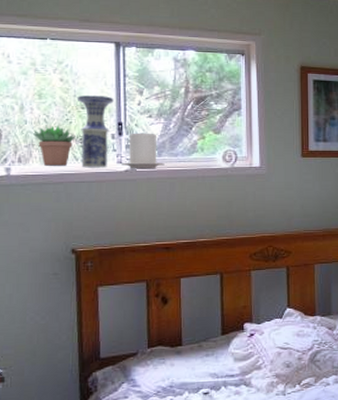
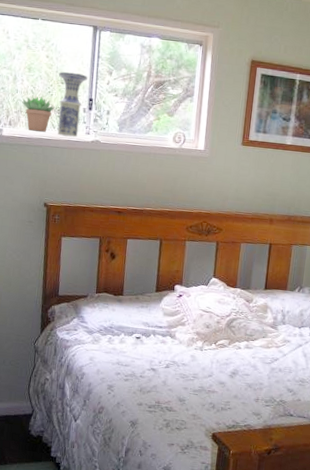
candle: present [120,133,165,169] -> none [88,108,124,143]

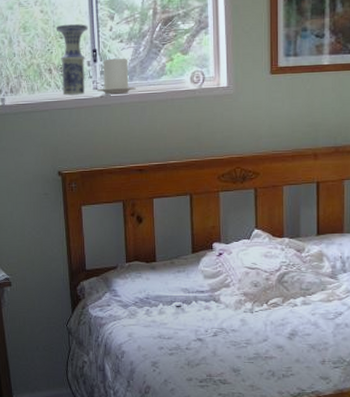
succulent plant: present [21,96,55,133] -> none [20,56,56,96]
candle: none [88,108,124,143] -> present [96,58,136,95]

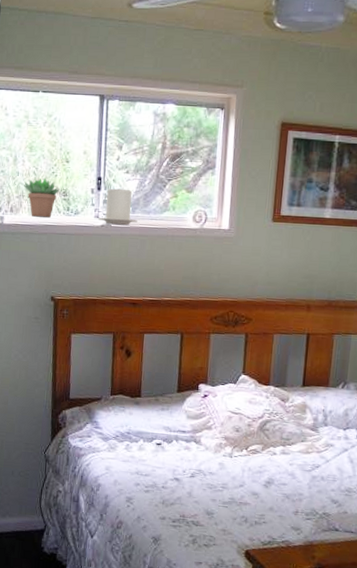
succulent plant: none [20,56,56,96] -> present [23,177,60,219]
vase: present [56,23,88,96] -> none [62,148,95,222]

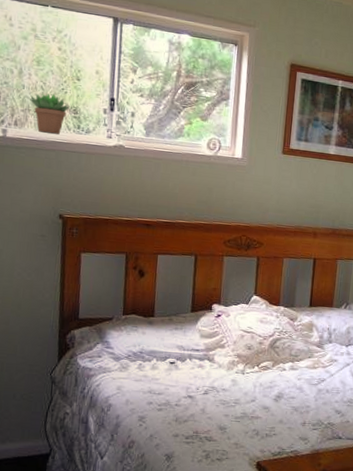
candle: present [97,188,138,226] -> none [110,110,152,148]

